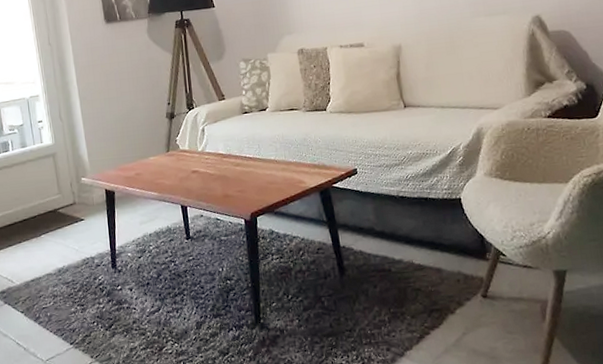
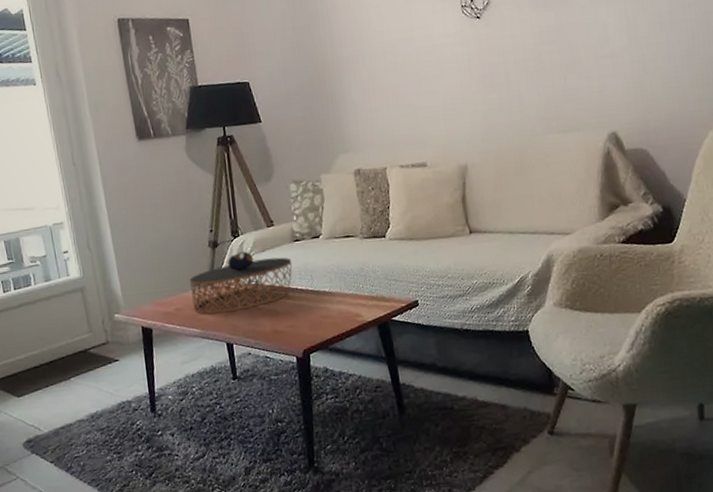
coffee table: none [148,122,241,179] -> present [189,251,292,314]

